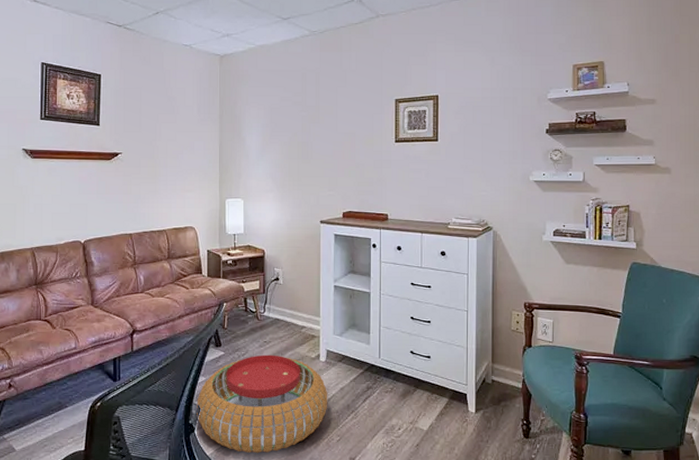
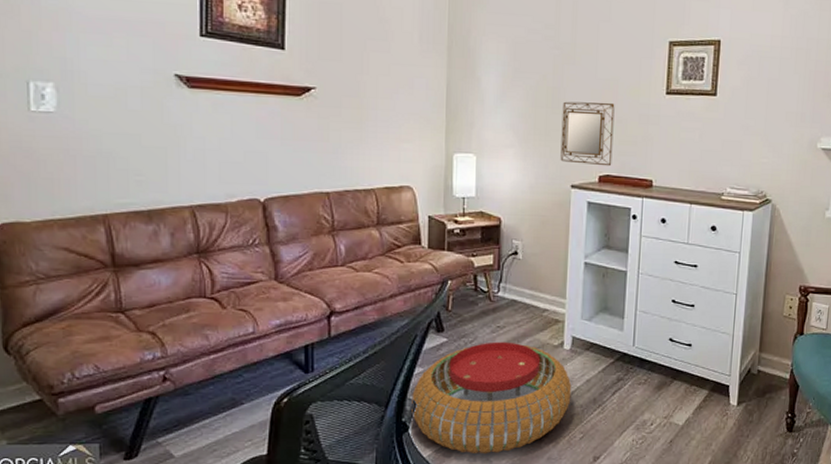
home mirror: none [310,152,353,204] -> present [560,101,615,167]

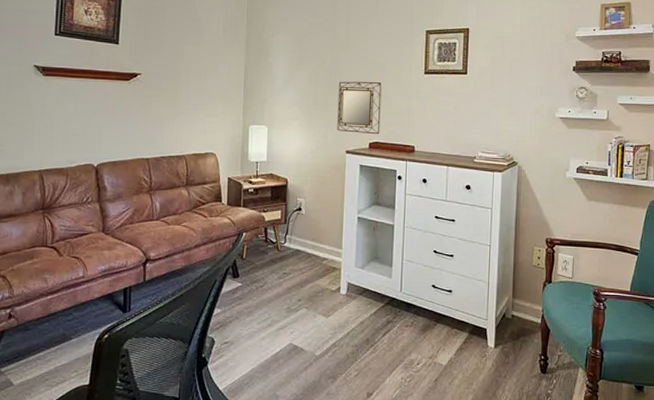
pouf: present [411,341,572,454] -> none [210,286,348,389]

